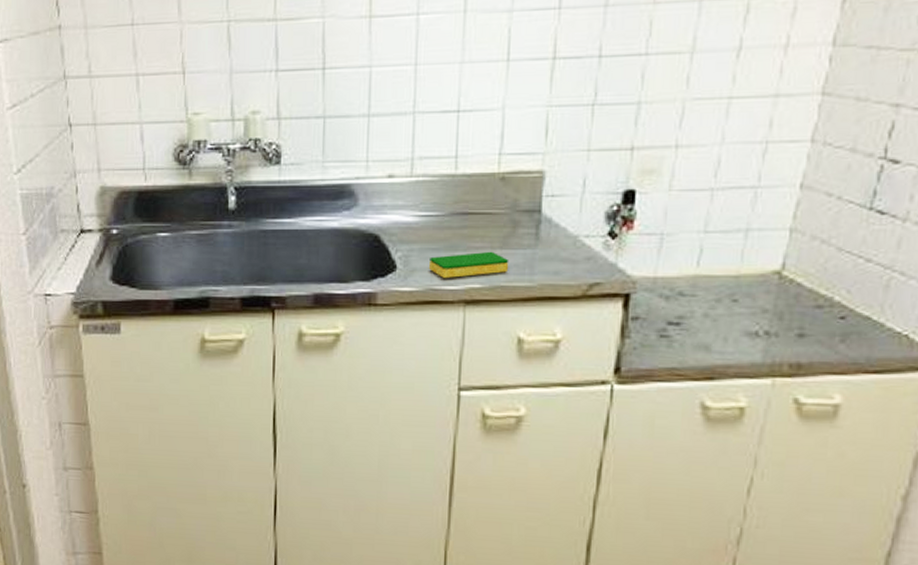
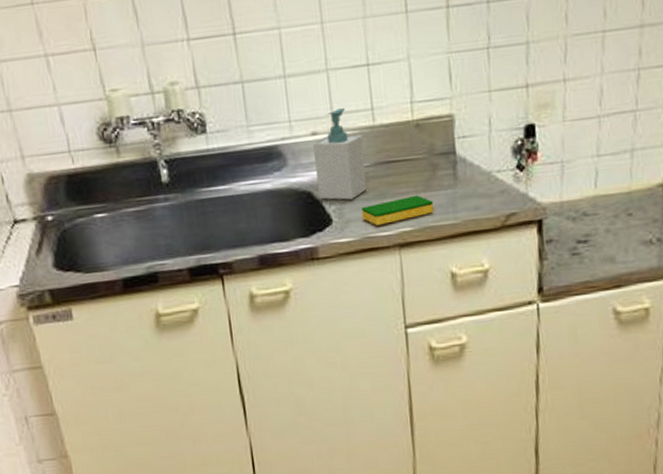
soap bottle: none [386,152,442,248] -> present [313,107,368,200]

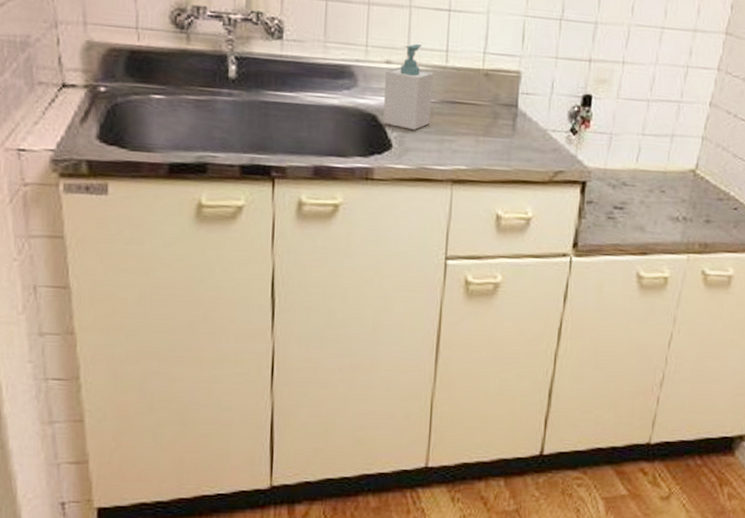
dish sponge: present [362,195,435,225] -> none [422,137,491,159]

